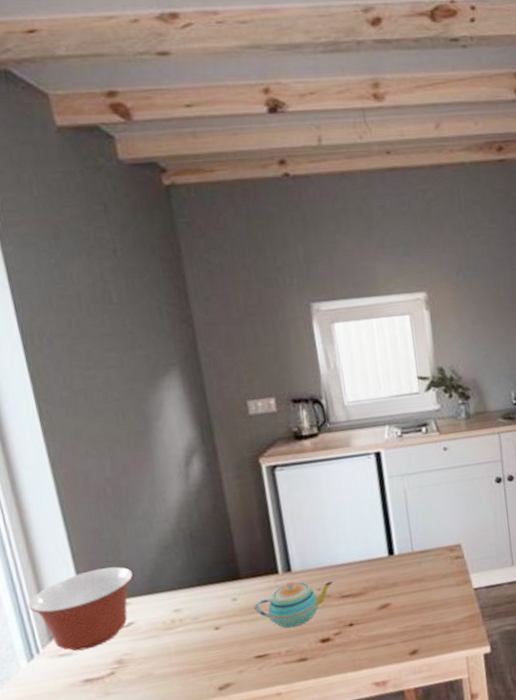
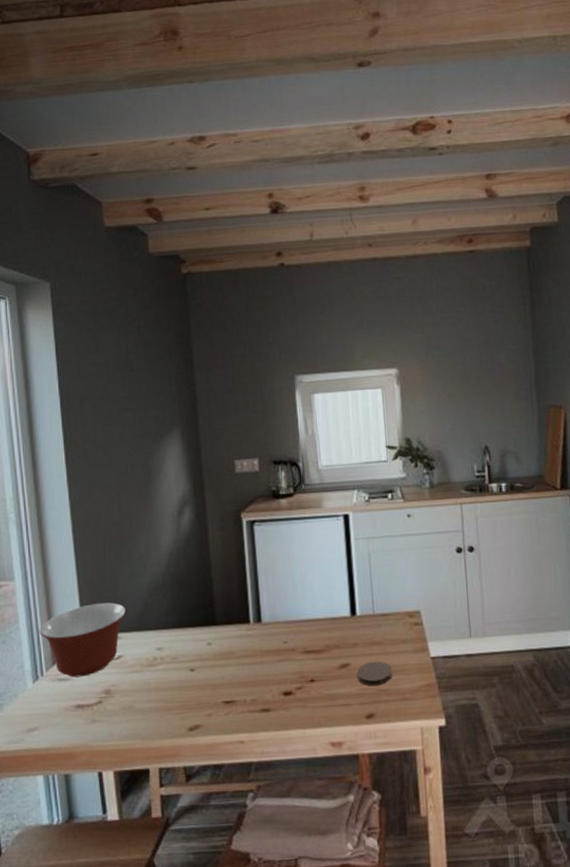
teapot: present [254,581,333,628] -> none [226,631,298,677]
coaster: none [397,598,436,624] -> present [356,661,393,687]

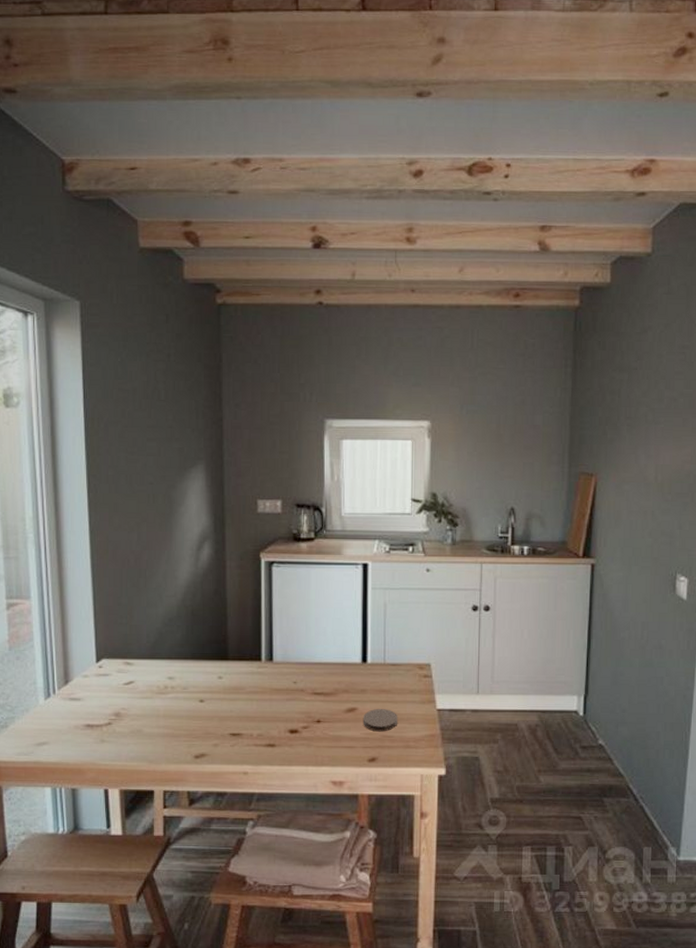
mixing bowl: present [39,602,127,678] -> none [53,629,140,698]

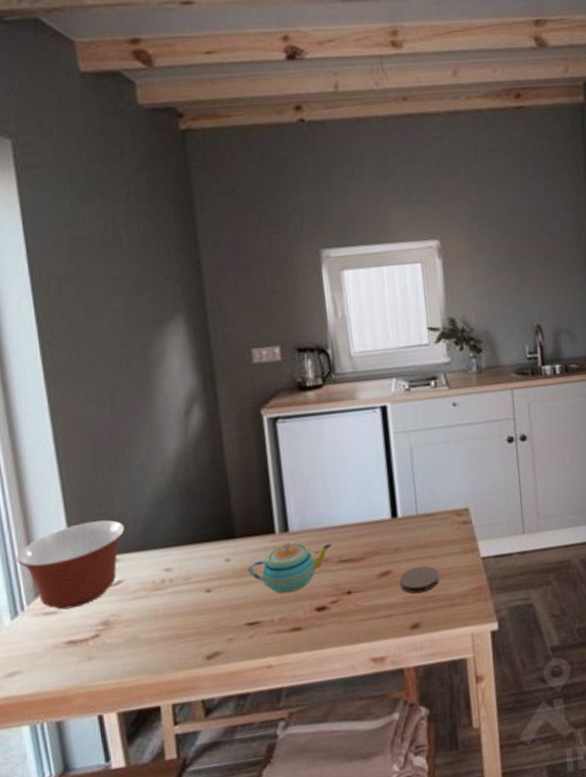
mixing bowl: none [53,629,140,698] -> present [16,520,126,610]
teapot: none [236,670,308,713] -> present [248,542,332,593]

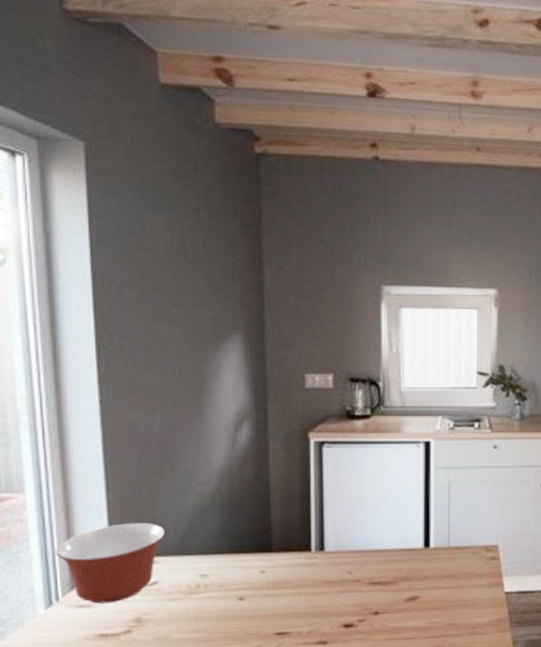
teapot: present [248,542,332,593] -> none [282,561,365,608]
coaster: present [399,566,440,594] -> none [425,594,464,620]

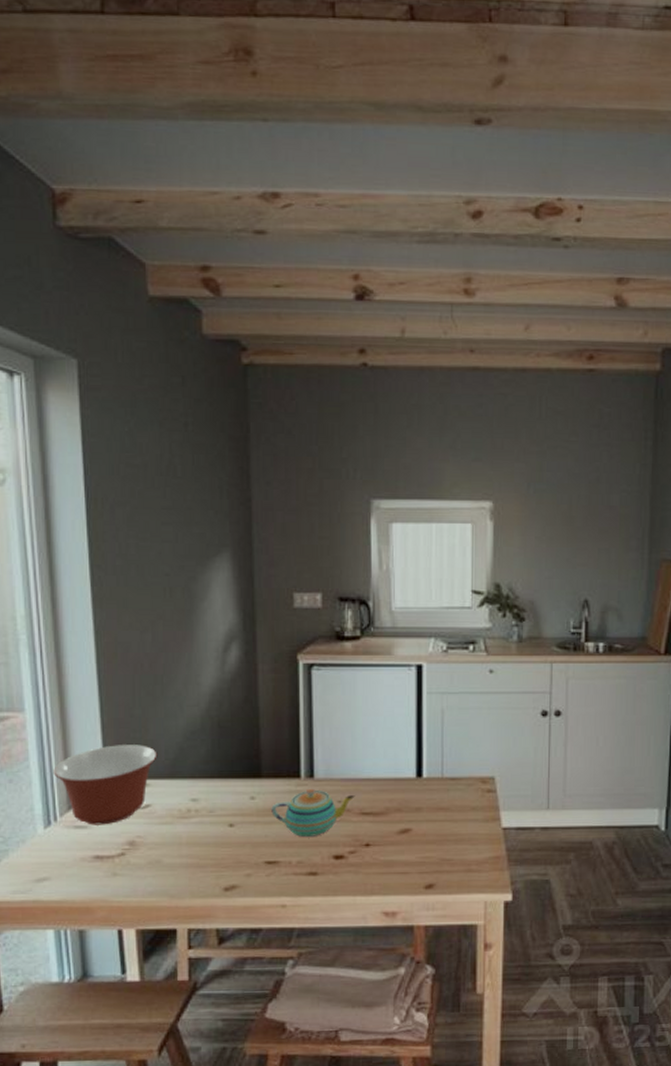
teapot: none [282,561,365,608] -> present [271,788,355,837]

